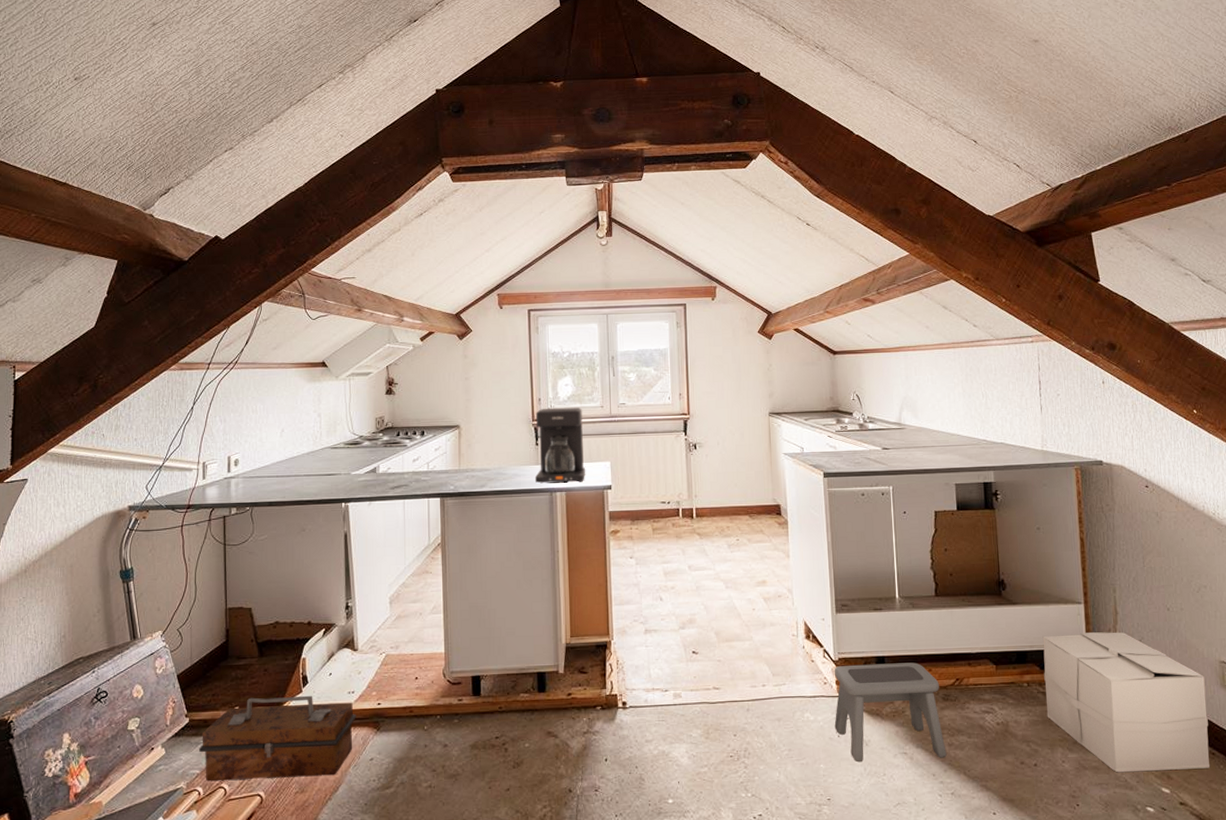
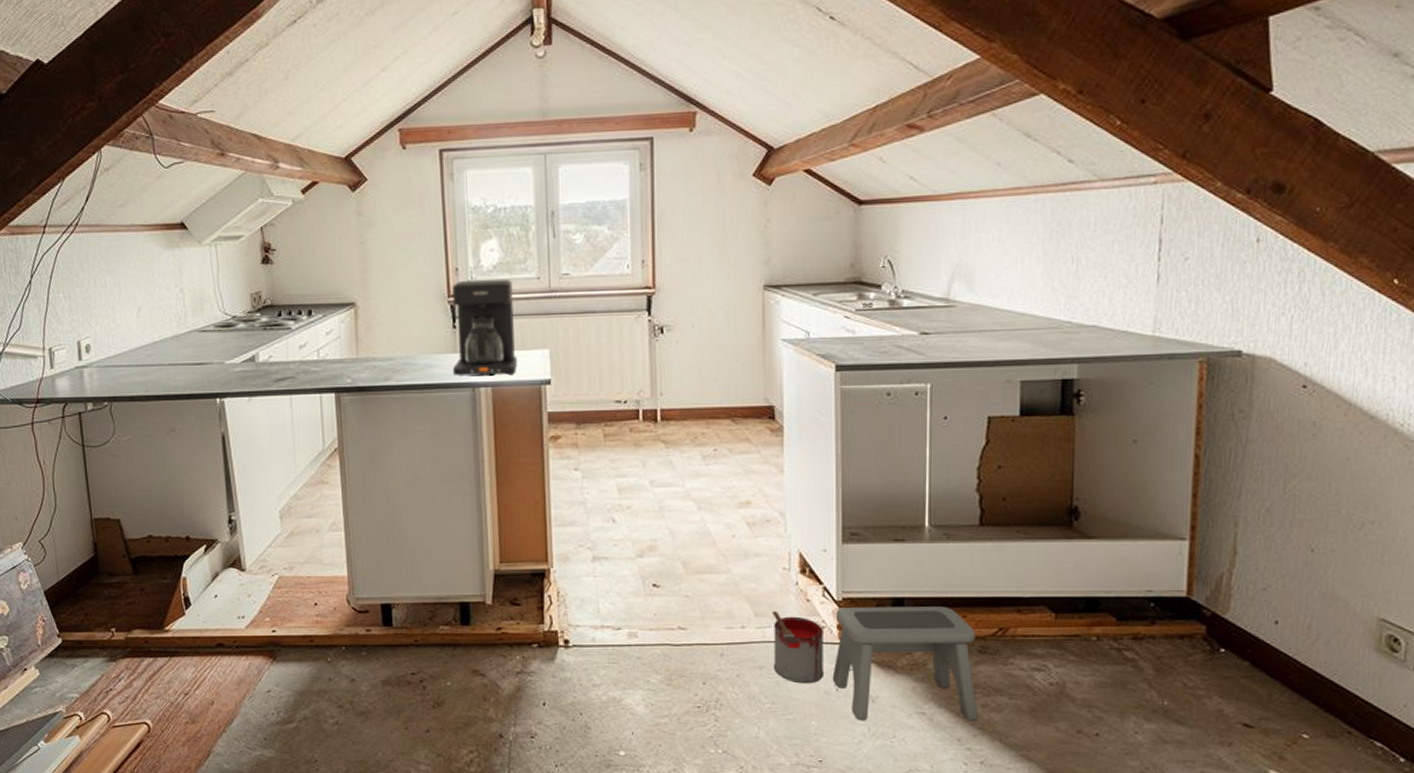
toolbox: present [198,695,356,782] -> none [75,619,249,707]
paint can: none [786,670,828,732] -> present [772,611,825,684]
cardboard box: present [1042,632,1211,773] -> none [1119,577,1352,750]

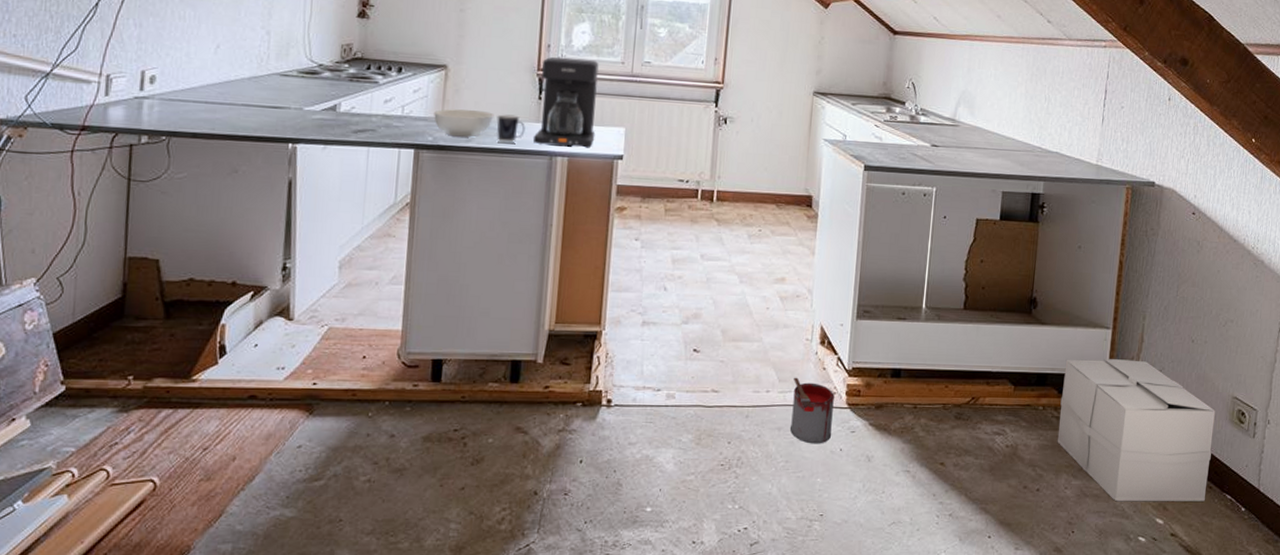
bowl: none [349,346,410,376] -> present [434,109,495,138]
mug: none [412,347,443,378] -> present [496,114,525,143]
step stool: present [832,606,978,721] -> none [837,375,954,479]
cardboard box: none [1119,577,1352,750] -> present [1057,359,1215,502]

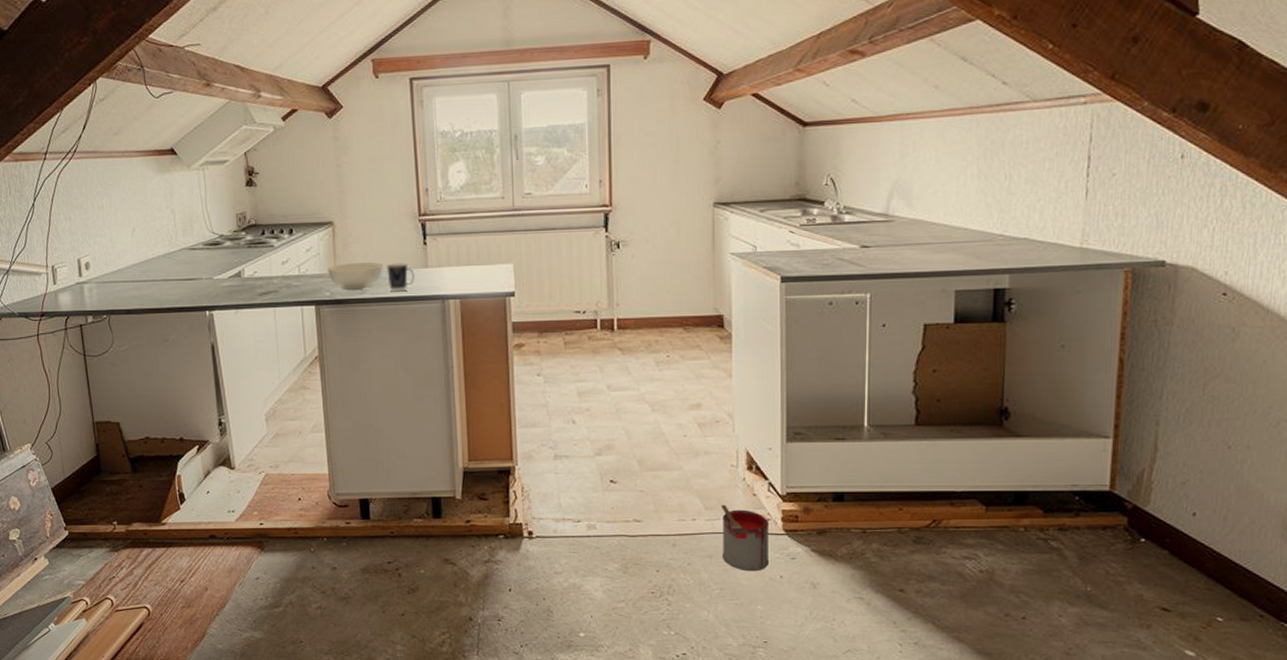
coffee maker: present [532,56,599,148] -> none [423,198,484,290]
cardboard box: present [1057,359,1215,502] -> none [1045,472,1266,632]

